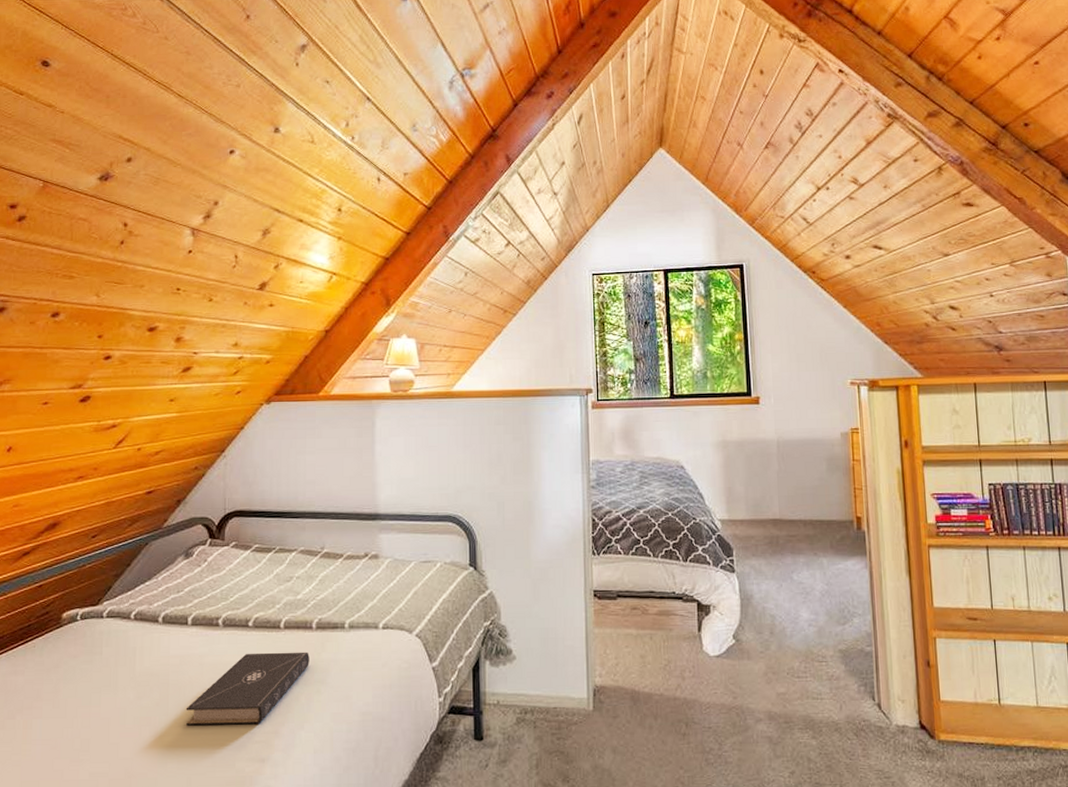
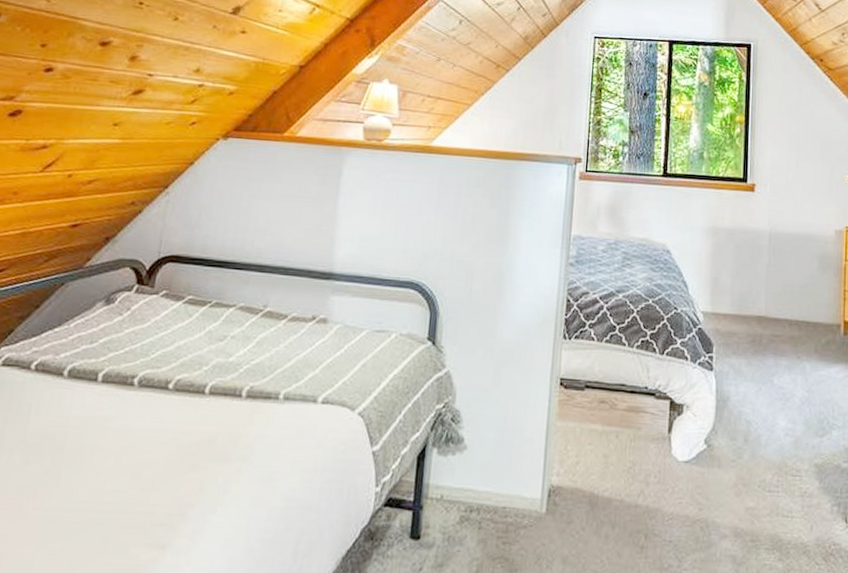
book: present [186,652,309,725] -> none [79,419,234,504]

